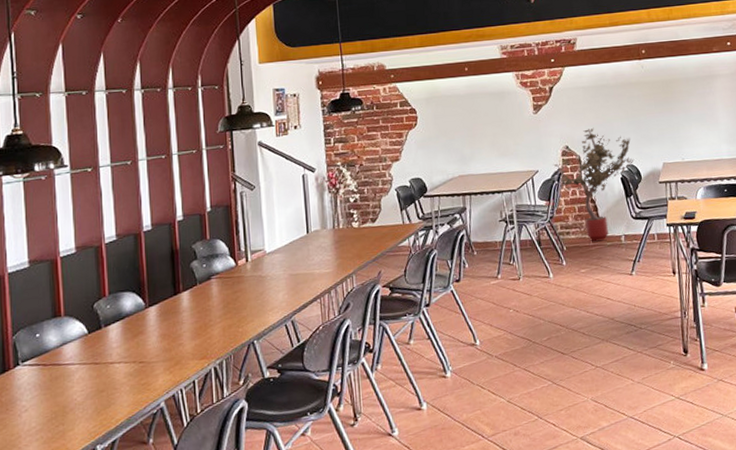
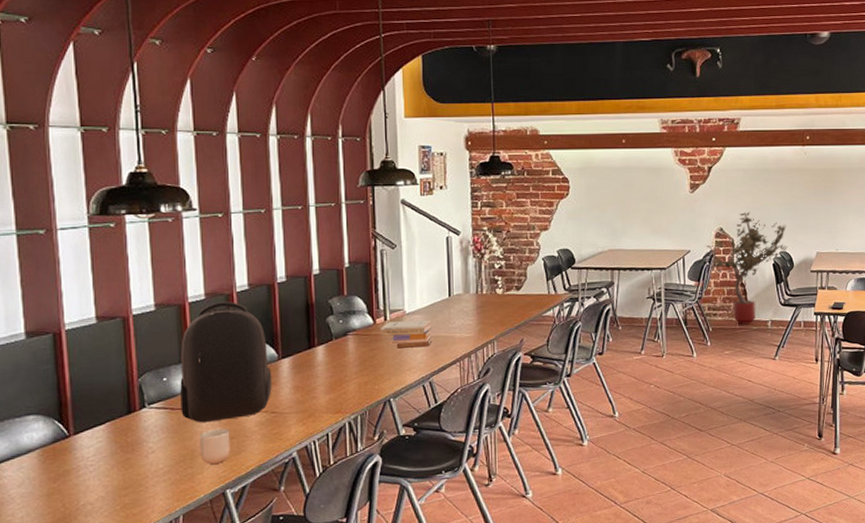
backpack: none [52,253,140,378] -> present [180,301,272,423]
mug: none [70,381,101,420] -> present [199,428,231,465]
books: none [243,258,292,289] -> present [381,320,432,348]

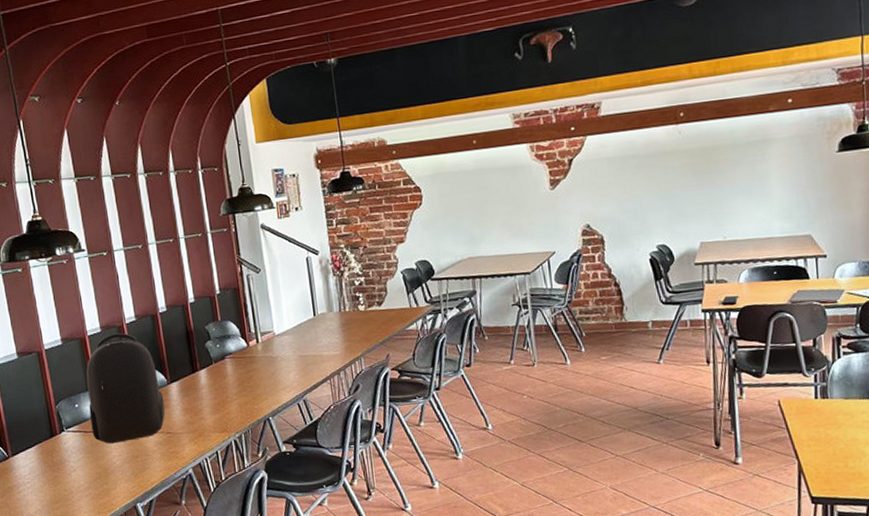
mug: present [199,428,231,465] -> none [110,448,137,481]
books: present [381,320,432,348] -> none [254,340,302,369]
potted tree: present [706,211,788,325] -> none [572,203,666,328]

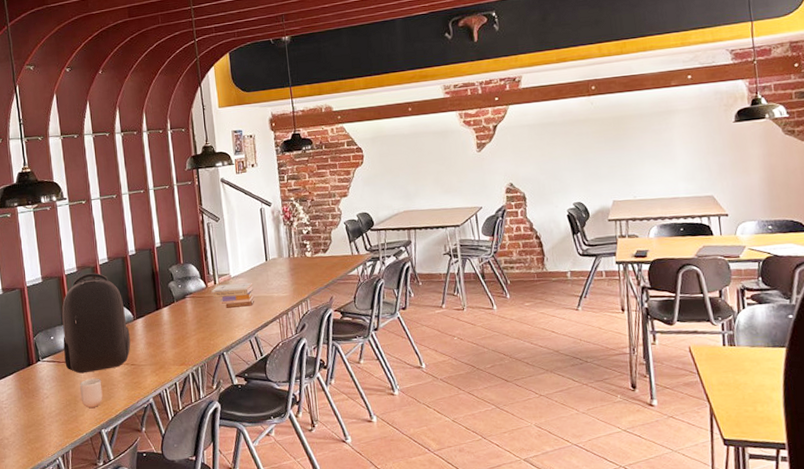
mug: none [110,448,137,481] -> present [79,378,103,409]
books: none [254,340,302,369] -> present [212,282,254,308]

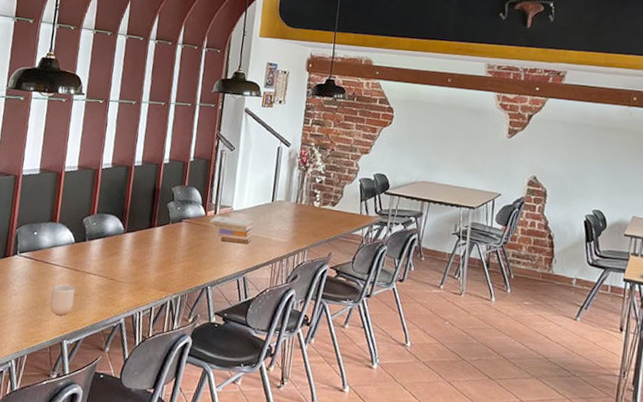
backpack: present [62,272,131,374] -> none [42,174,118,279]

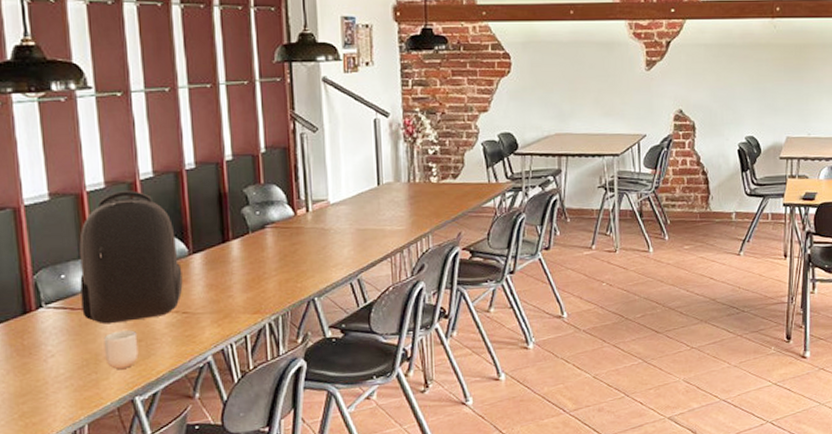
backpack: none [42,174,118,279] -> present [79,190,183,325]
books: present [210,216,254,245] -> none [302,211,360,243]

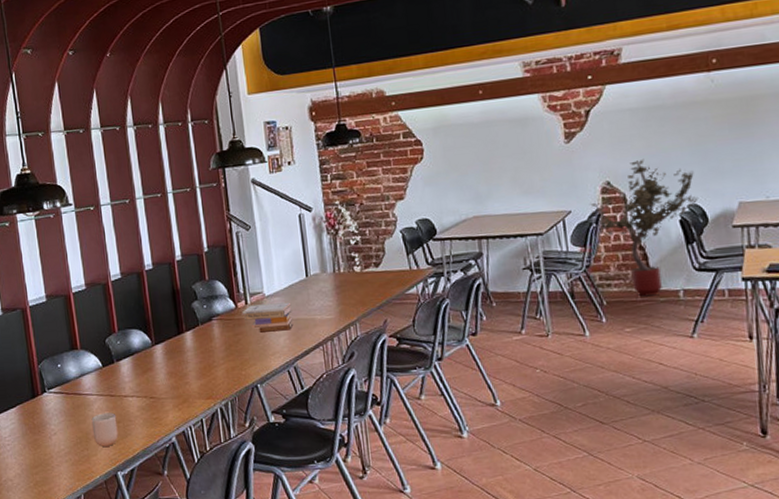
backpack: present [79,190,183,325] -> none [69,290,149,407]
books: none [302,211,360,243] -> present [243,302,293,333]
potted tree: none [663,91,755,217] -> present [590,158,698,297]

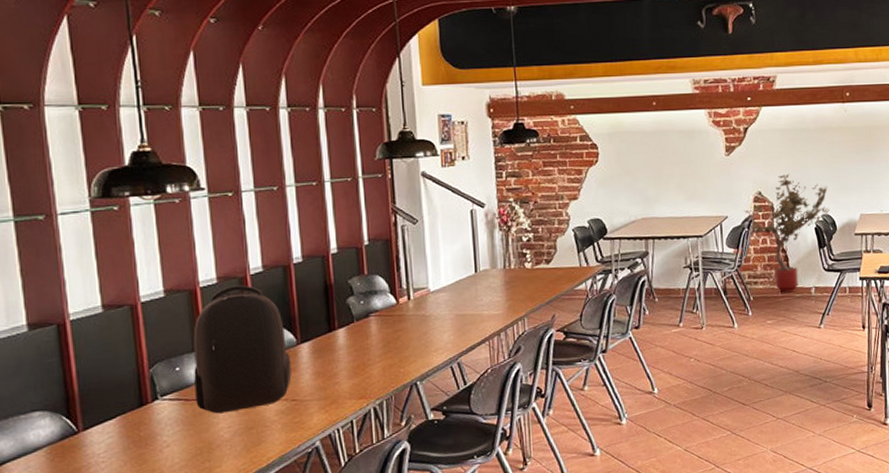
backpack: none [69,290,149,407] -> present [193,285,292,414]
mug: present [91,412,119,448] -> none [216,418,250,458]
books: present [243,302,293,333] -> none [404,298,459,329]

